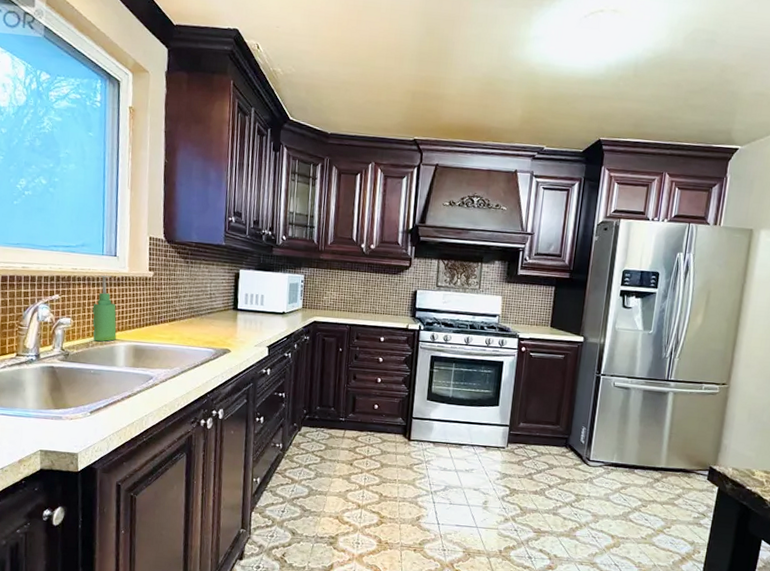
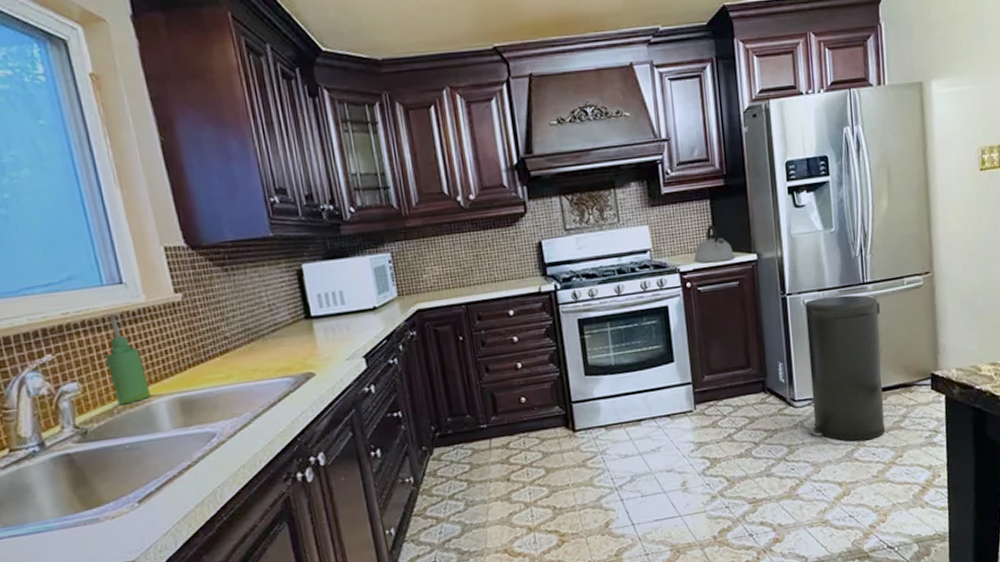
kettle: none [532,307,566,338] -> present [694,225,735,264]
pedal bin: none [594,383,678,508] -> present [805,295,885,442]

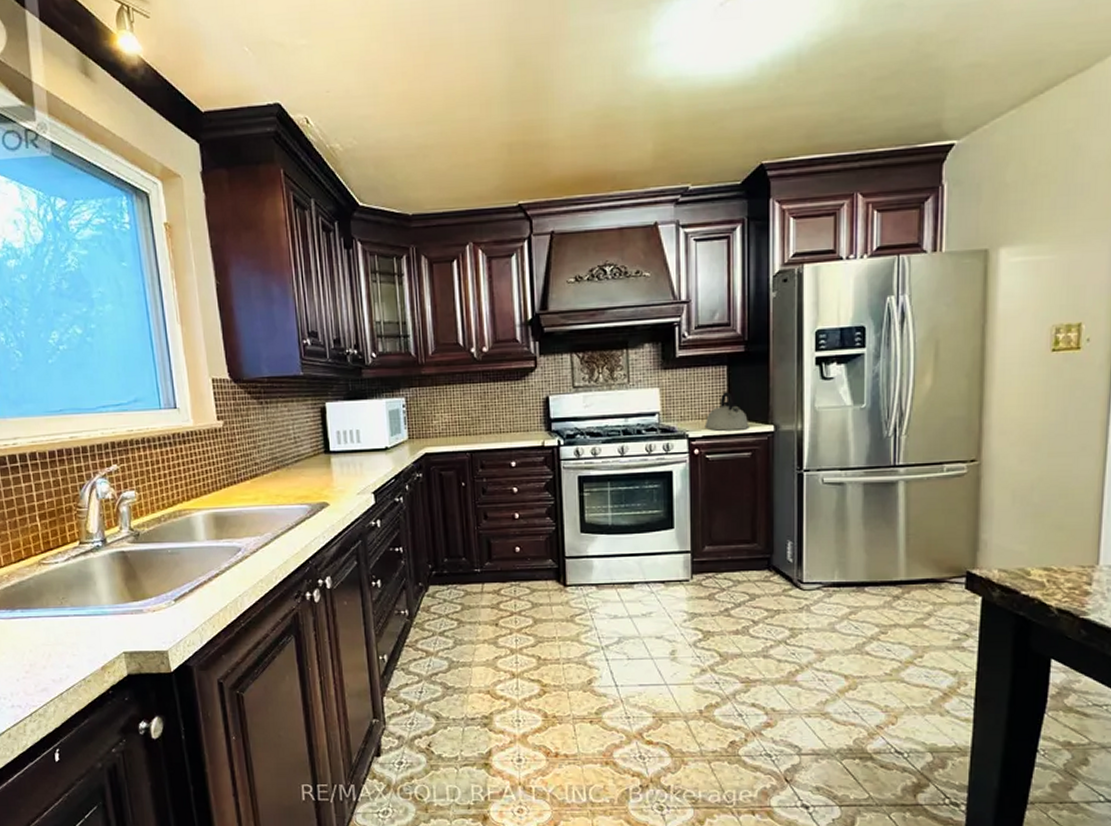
soap dispenser: present [103,311,151,405] -> none [158,432,191,514]
pedal bin: present [805,295,885,442] -> none [812,477,913,635]

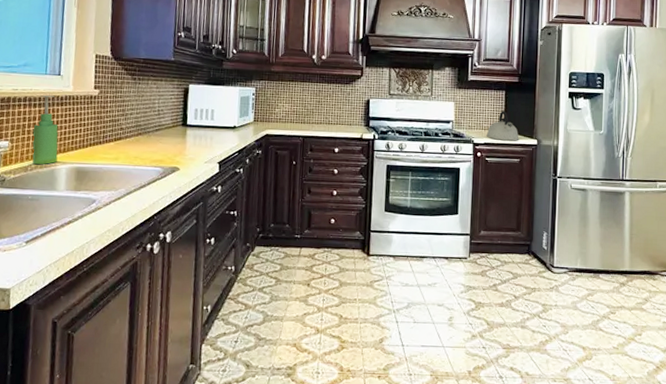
soap dispenser: none [158,432,191,514] -> present [32,95,59,165]

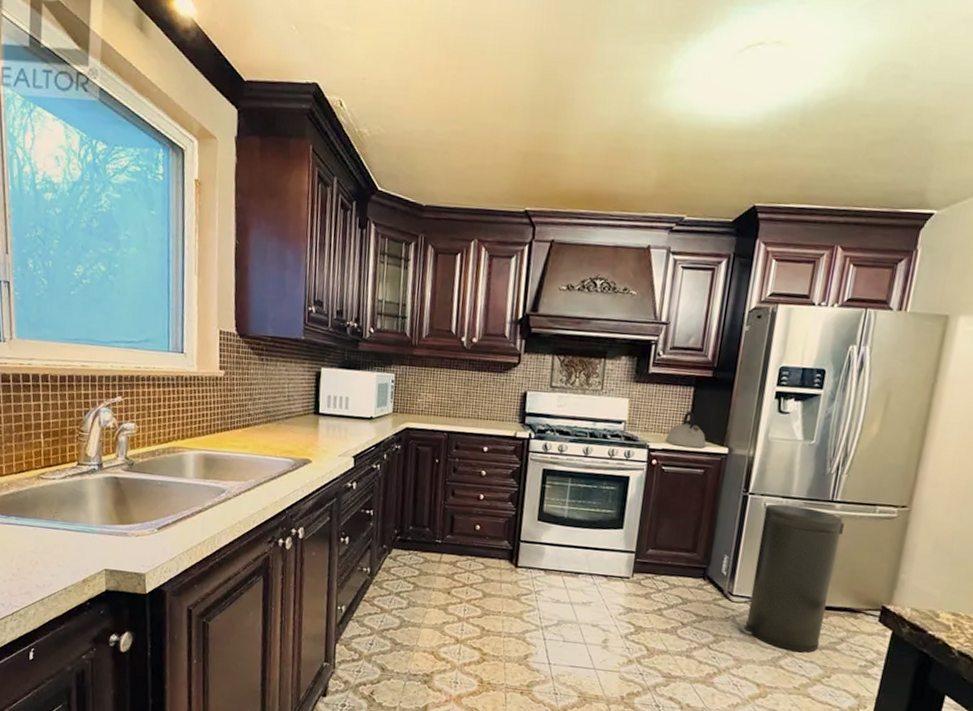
soap dispenser: present [32,95,59,165] -> none [158,374,185,450]
pedal bin: none [560,185,635,315] -> present [736,503,845,653]

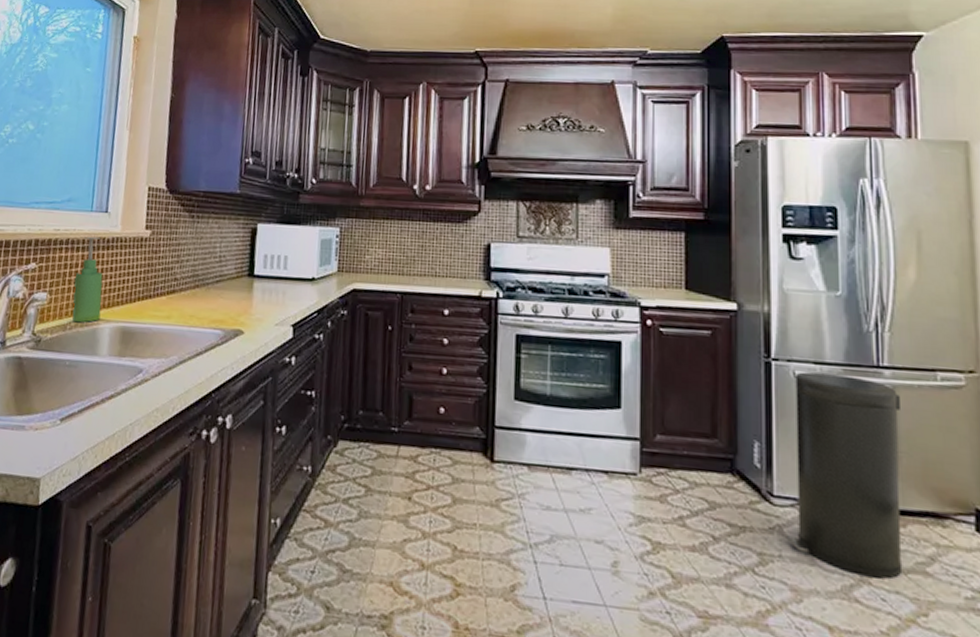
soap dispenser: none [158,374,185,450] -> present [72,236,103,323]
kettle: present [665,411,706,449] -> none [659,261,709,305]

